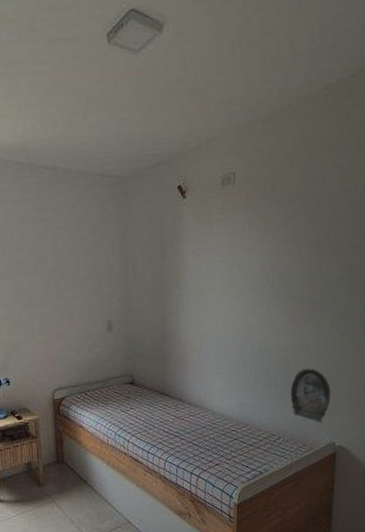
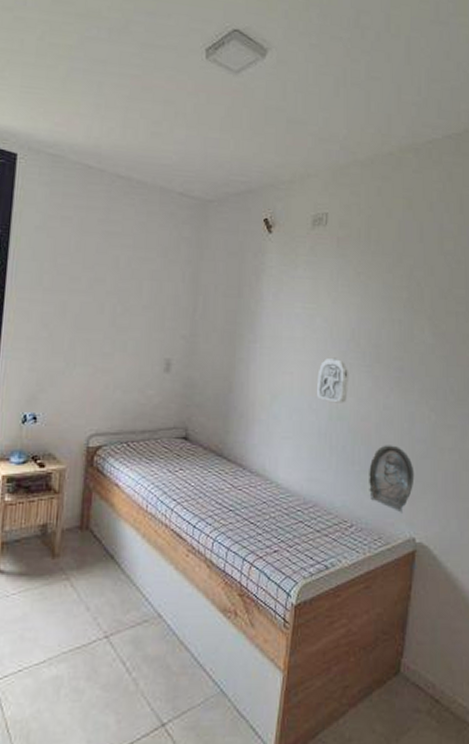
wall relief: none [238,300,267,339] -> present [316,357,349,403]

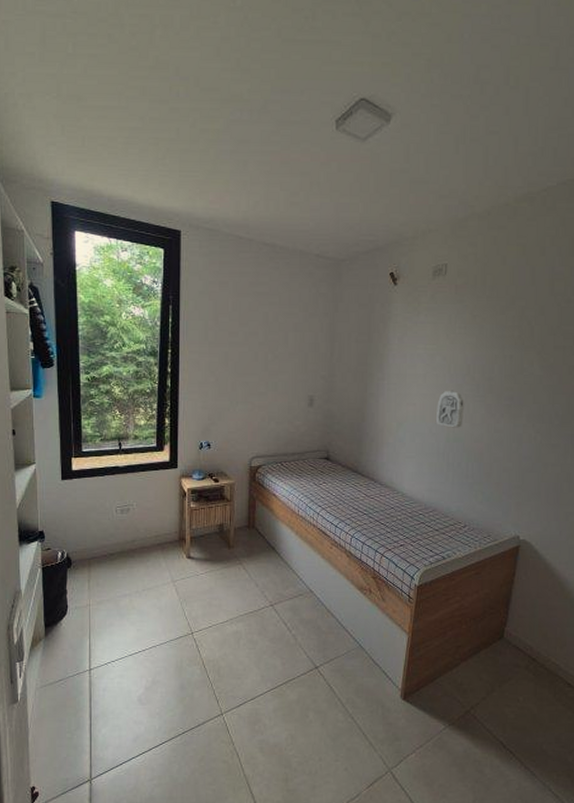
portrait relief: present [369,445,415,513] -> none [480,461,521,516]

